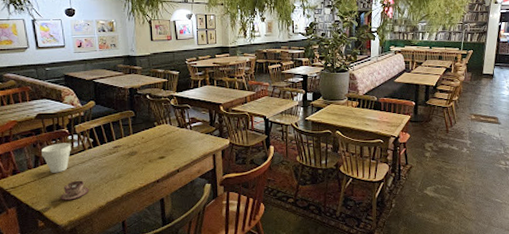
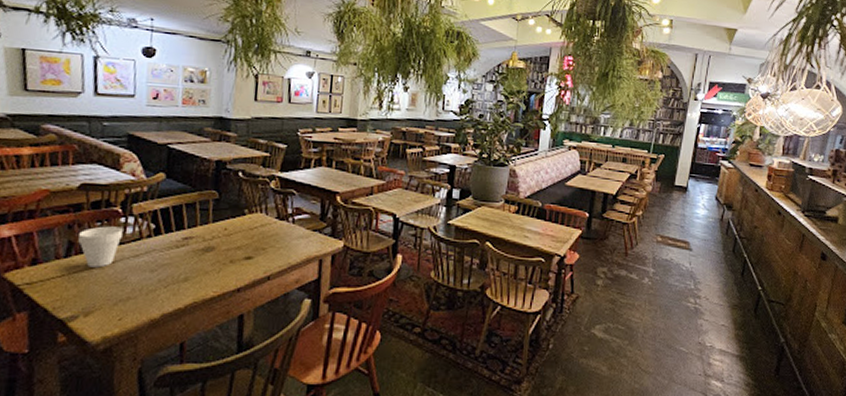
teacup: present [60,180,89,200] -> none [96,280,139,307]

